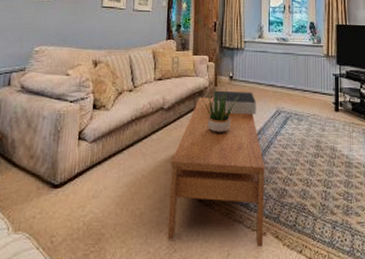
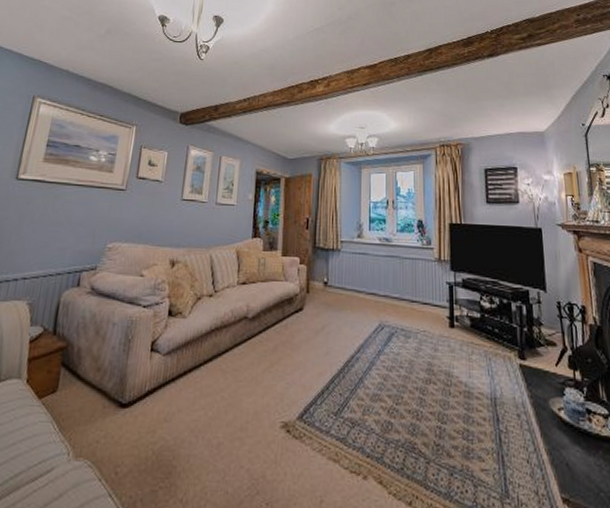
coffee table: present [167,98,265,247] -> none [248,306,366,494]
potted plant: present [200,88,241,133] -> none [289,295,337,350]
decorative box: present [212,90,256,115] -> none [303,298,355,329]

